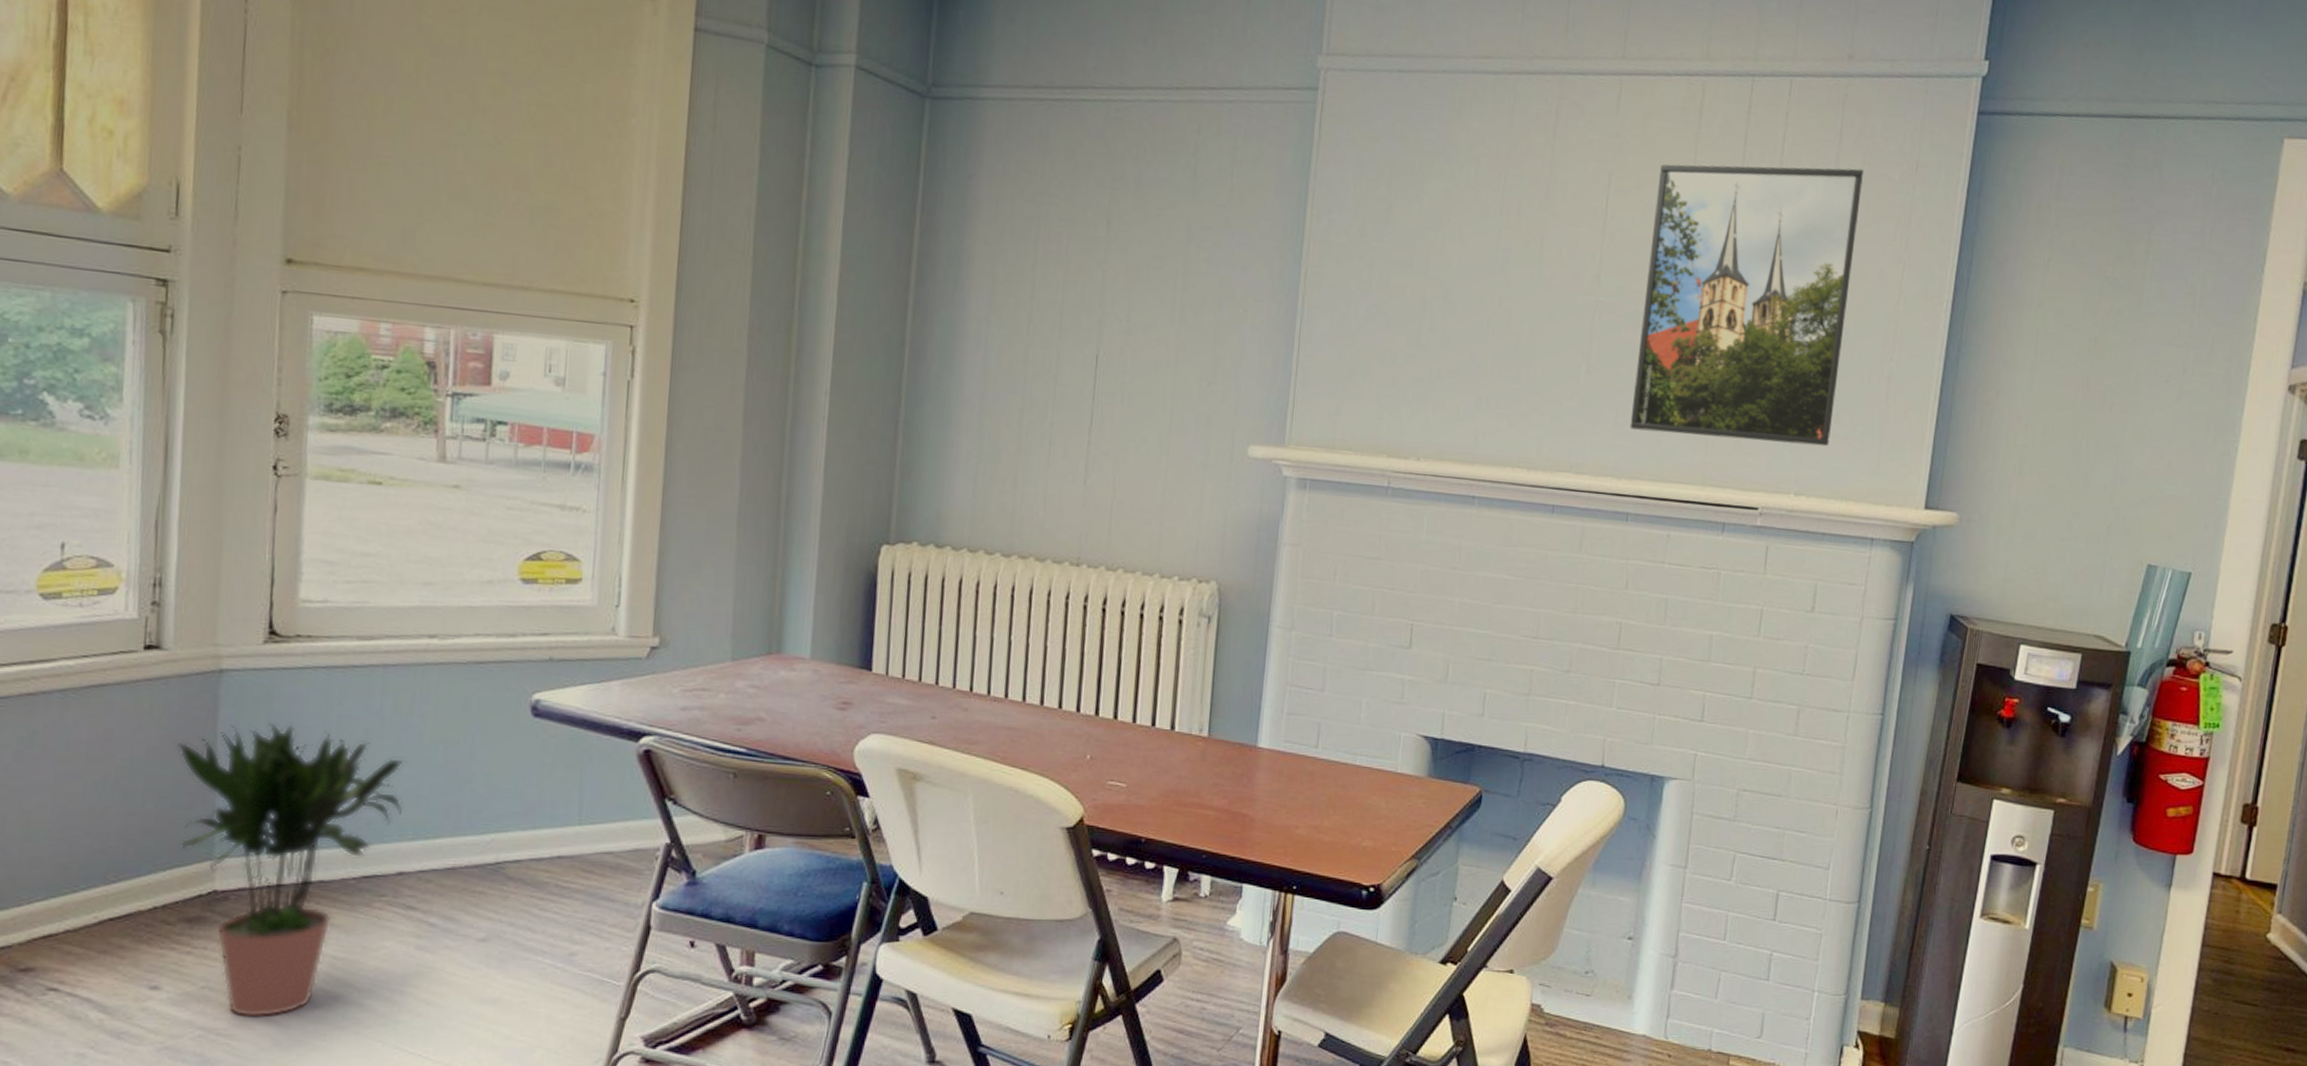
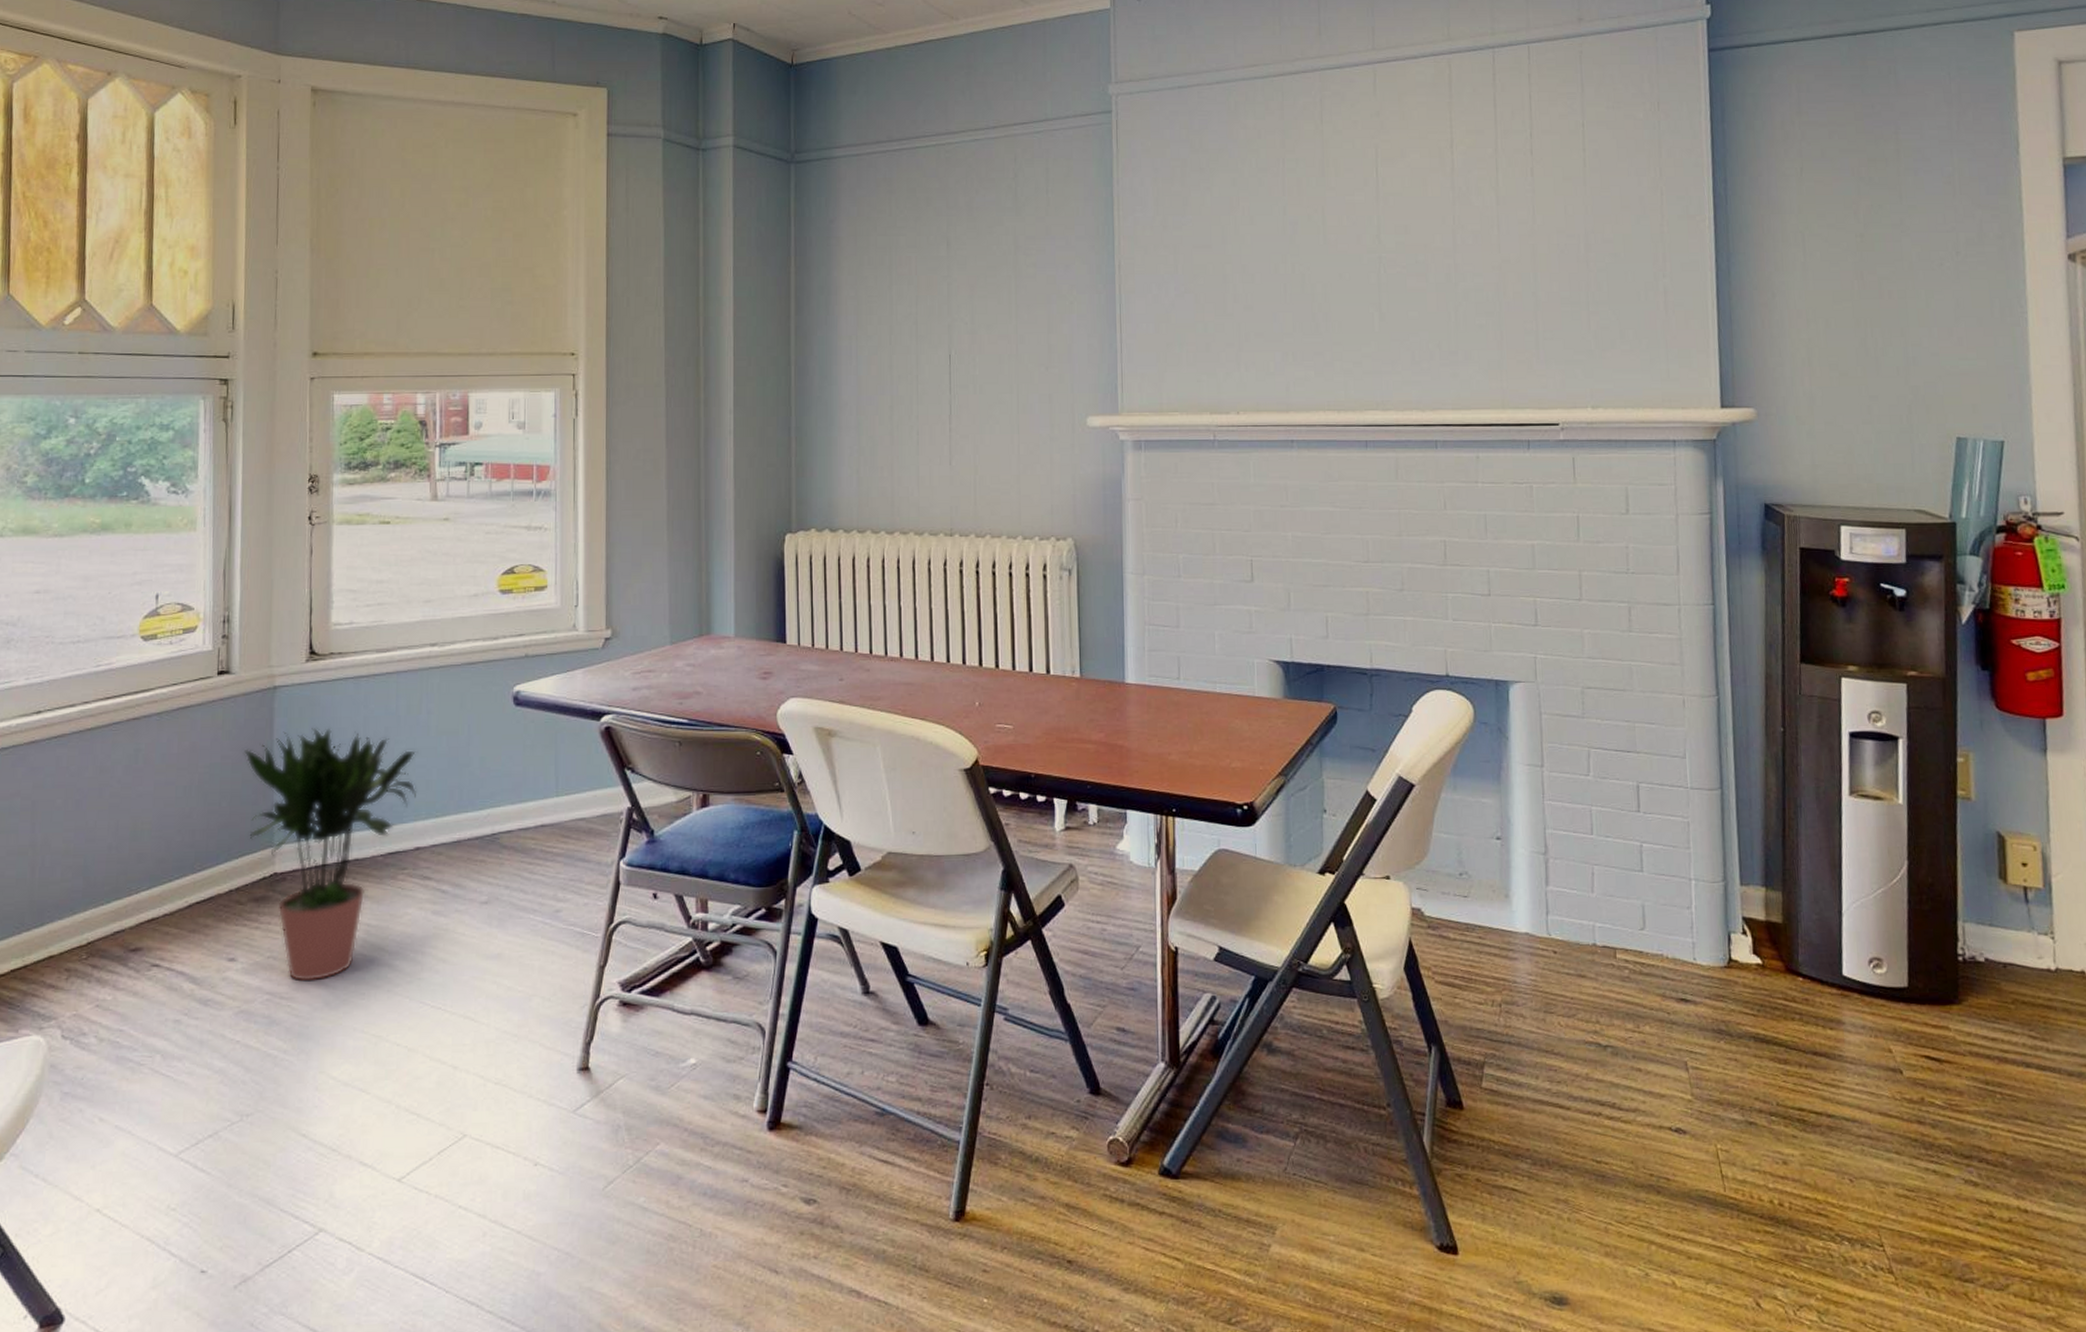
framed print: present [1629,164,1864,447] -> none [1420,113,1618,365]

